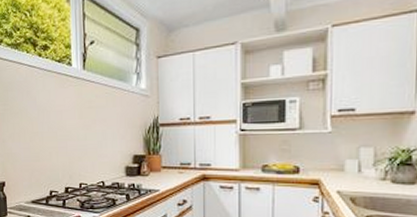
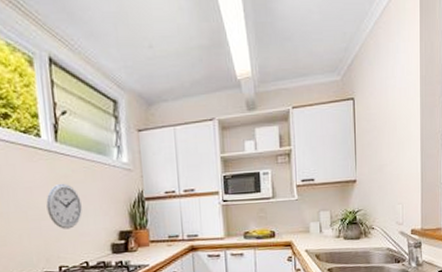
wall clock: none [73,107,102,150] -> present [46,183,82,229]

